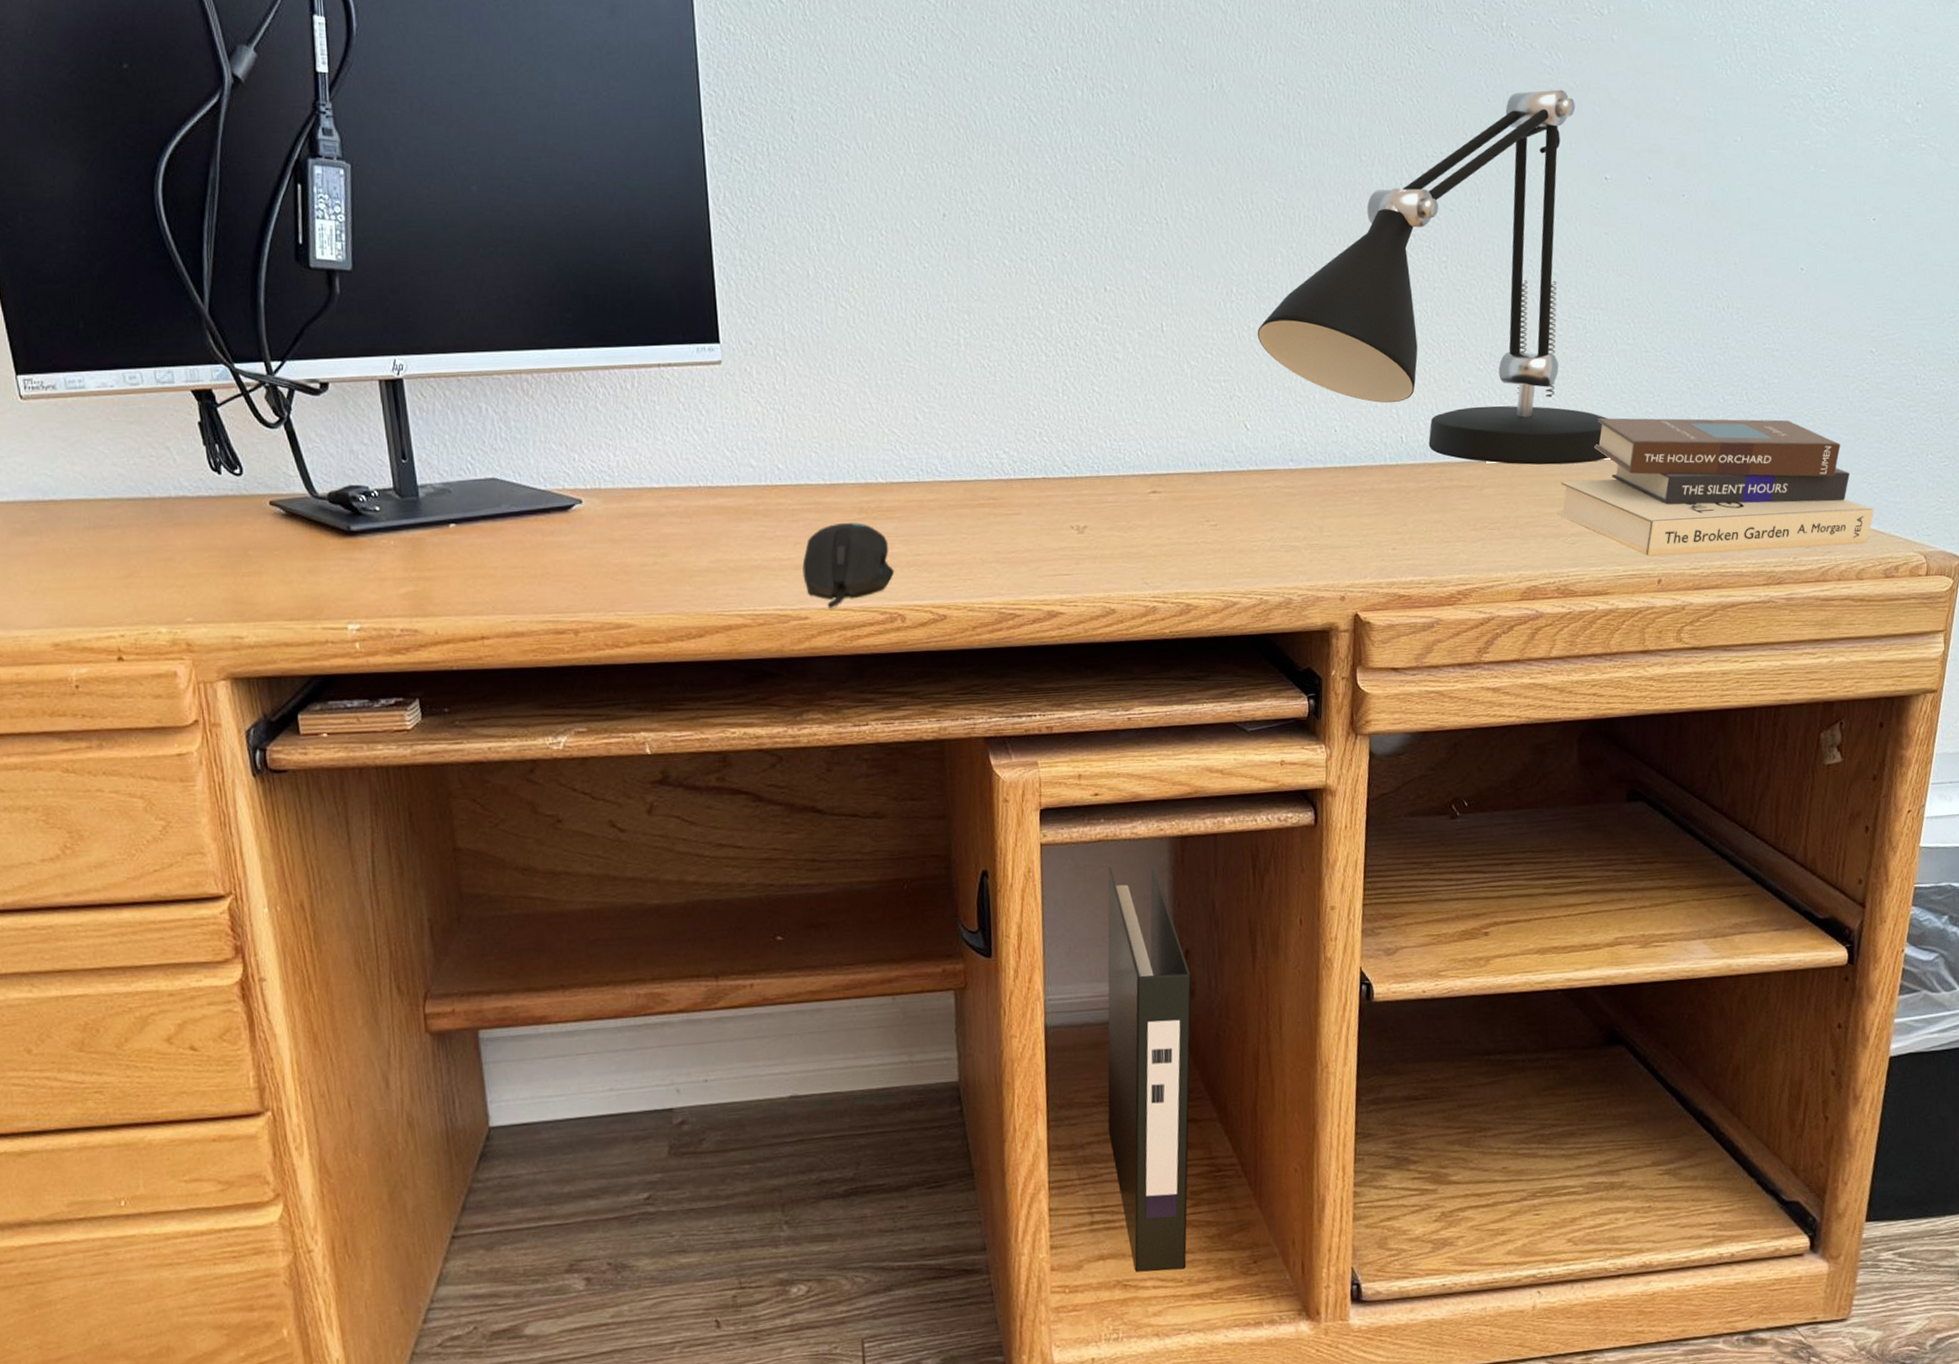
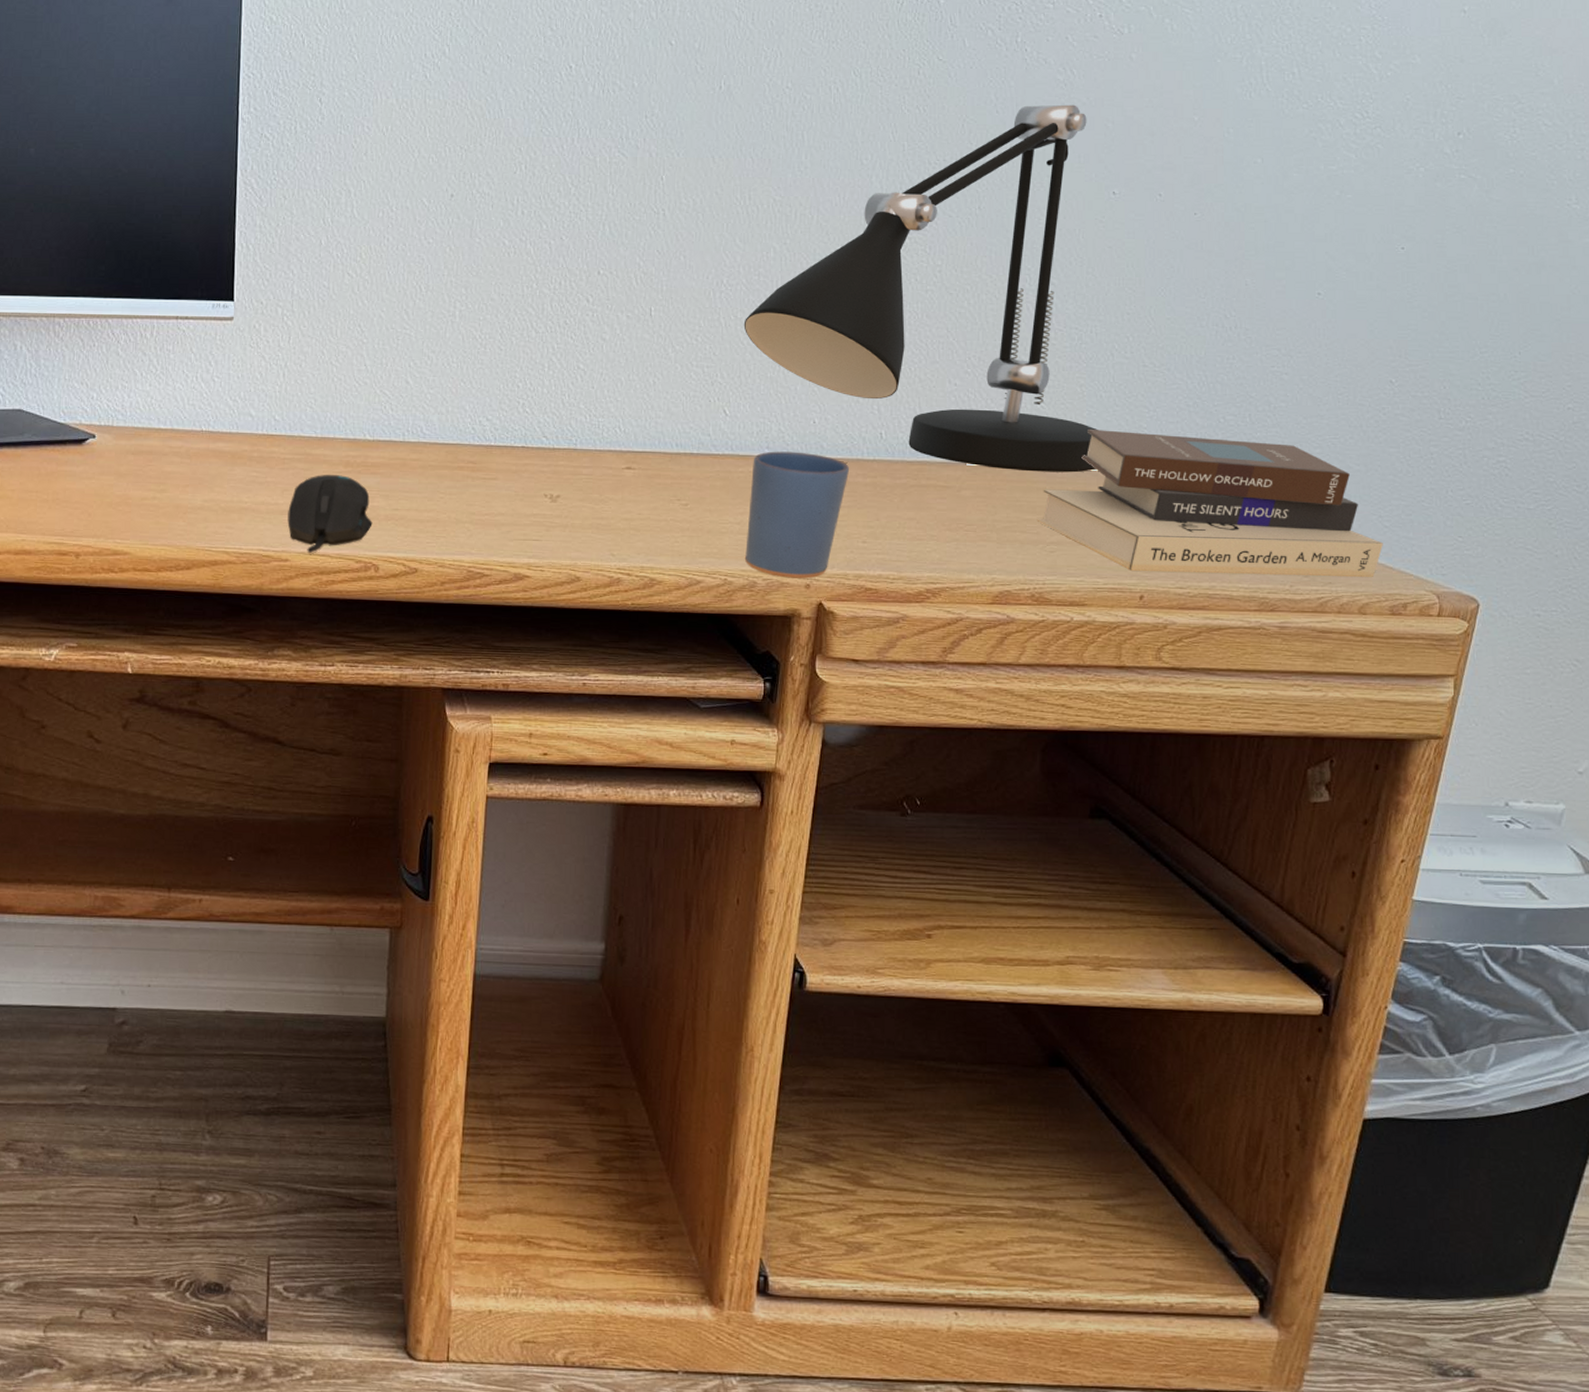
binder: present [1107,866,1192,1272] -> none [526,827,623,1234]
mug: none [1278,462,1374,592] -> present [745,451,849,579]

